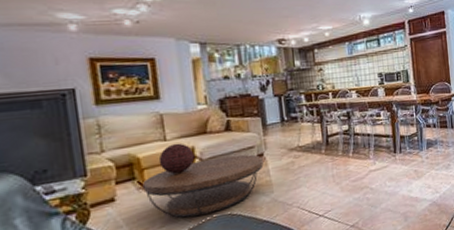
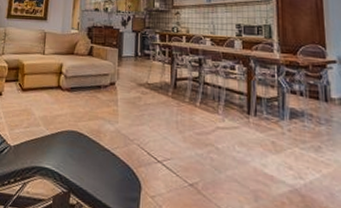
coffee table: present [142,154,264,218] -> none [21,77,114,127]
decorative sphere: present [158,143,195,174] -> none [36,58,62,84]

